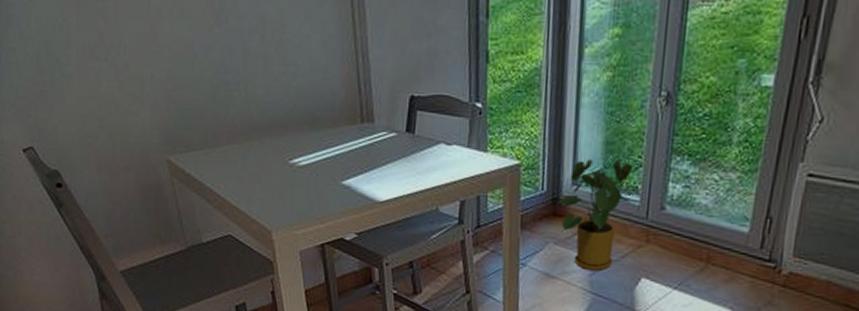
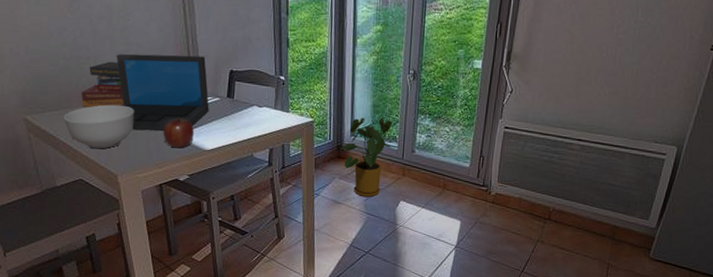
bowl: none [210,142,293,198] -> present [64,104,135,149]
books: none [230,87,280,146] -> present [81,61,124,107]
laptop: none [271,76,383,175] -> present [116,53,209,131]
fruit: none [326,159,364,199] -> present [163,118,194,148]

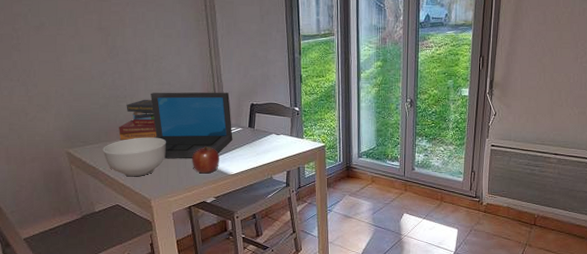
house plant: present [341,117,393,198] -> none [350,140,396,212]

